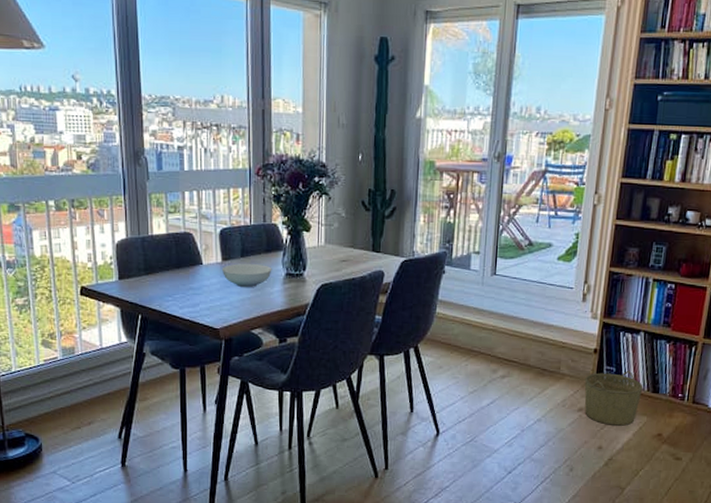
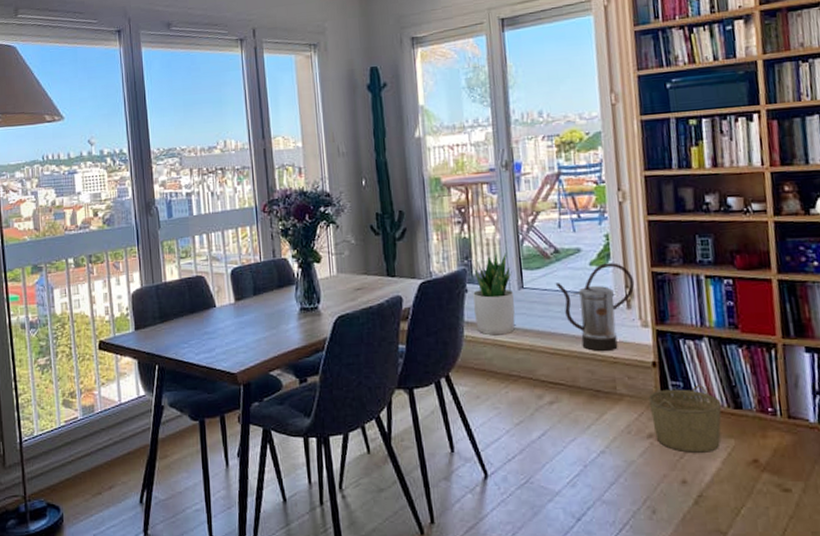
bowl: present [221,263,272,288] -> none [235,301,286,328]
planter: none [448,240,488,315] -> present [473,252,515,336]
watering can: none [524,259,593,337] -> present [555,262,635,352]

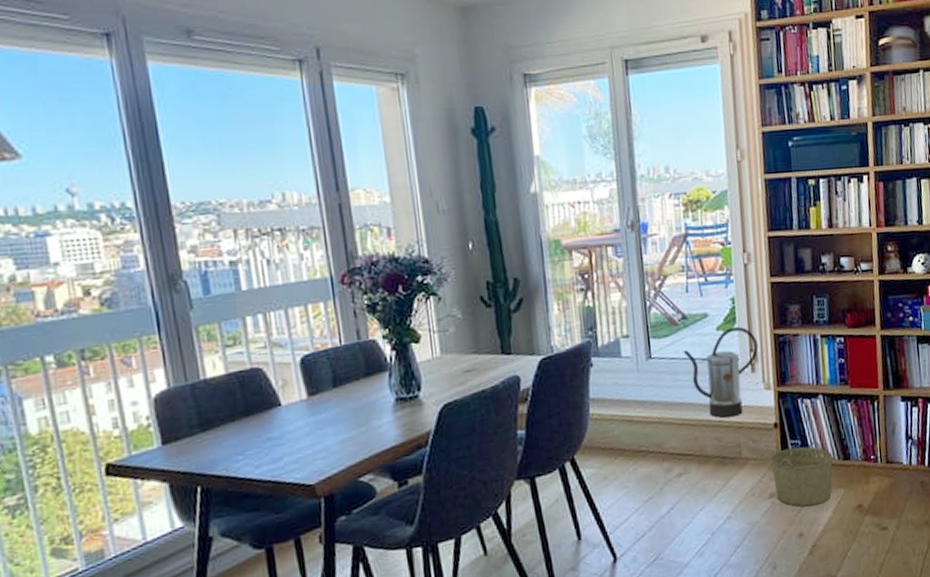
planter: present [473,252,515,336] -> none [598,321,643,411]

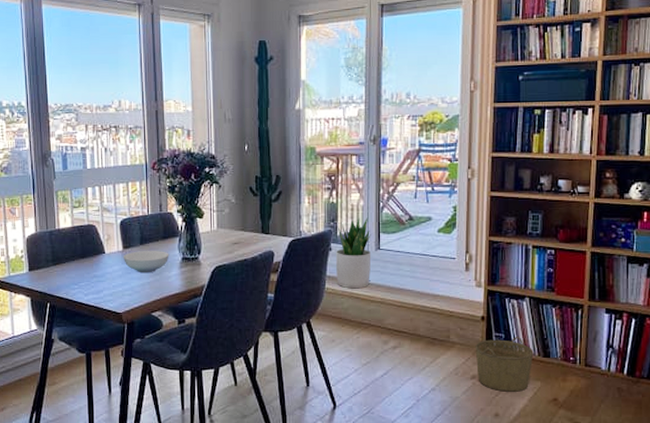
bowl: none [308,392,377,427] -> present [122,250,169,273]
planter: none [598,321,643,411] -> present [336,217,371,289]
watering can: present [683,326,759,418] -> none [407,231,474,307]

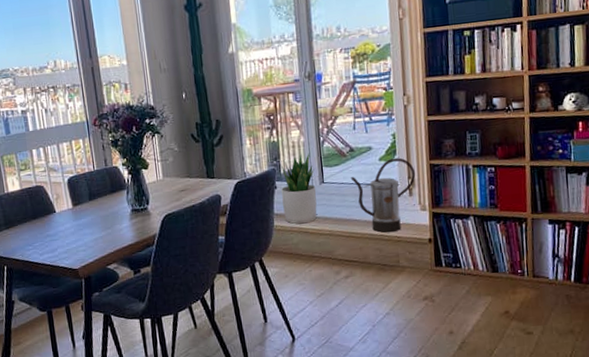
bowl: present [122,250,169,273] -> none [73,204,119,229]
watering can: none [407,231,474,307] -> present [350,157,416,233]
basket: present [475,337,534,392] -> none [424,255,482,310]

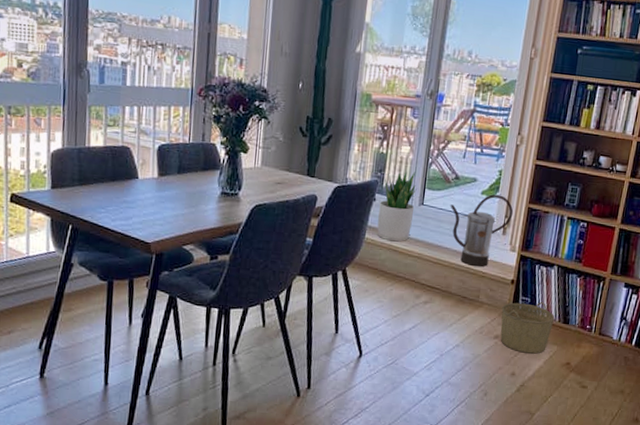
basket: none [424,255,482,310] -> present [500,302,555,354]

